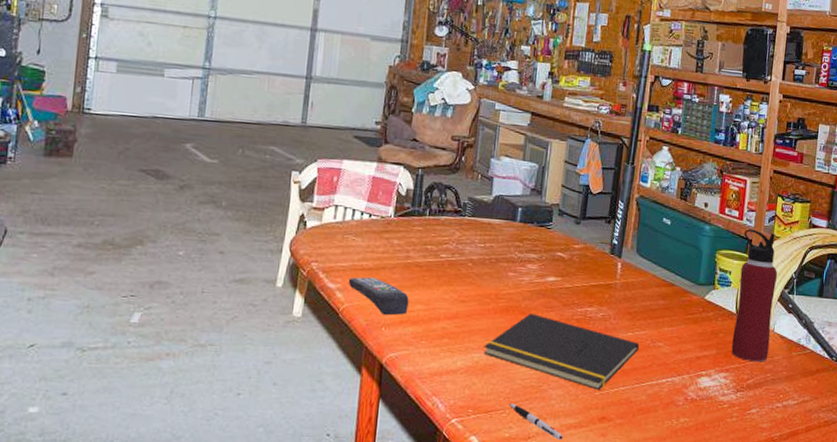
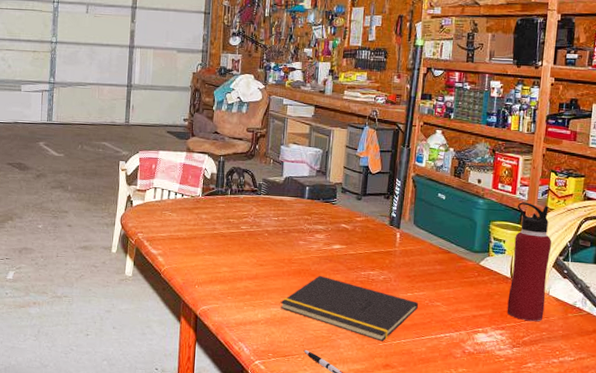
remote control: present [348,277,409,316] -> none [167,244,217,276]

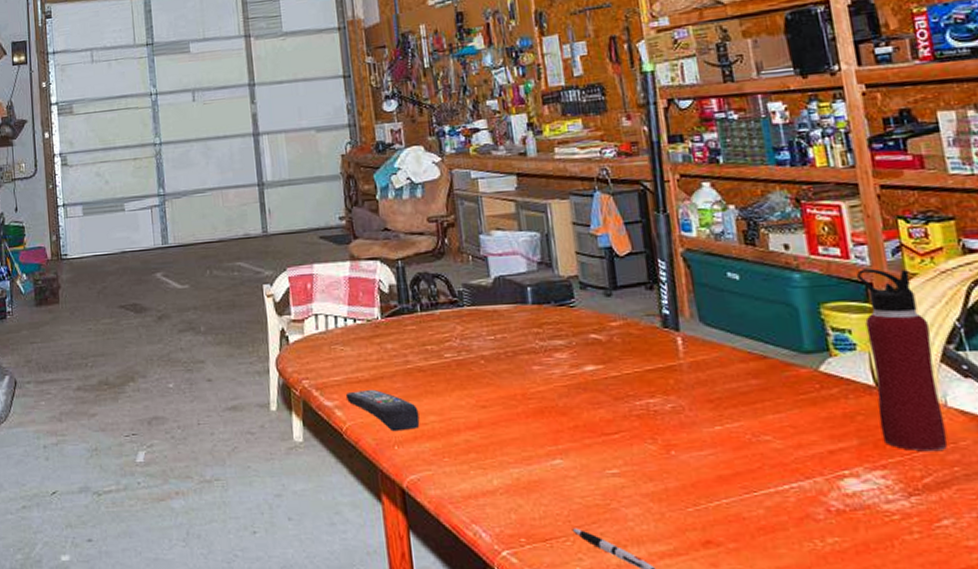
remote control: none [167,244,217,276] -> present [345,389,420,432]
notepad: present [280,275,419,342] -> none [522,412,738,505]

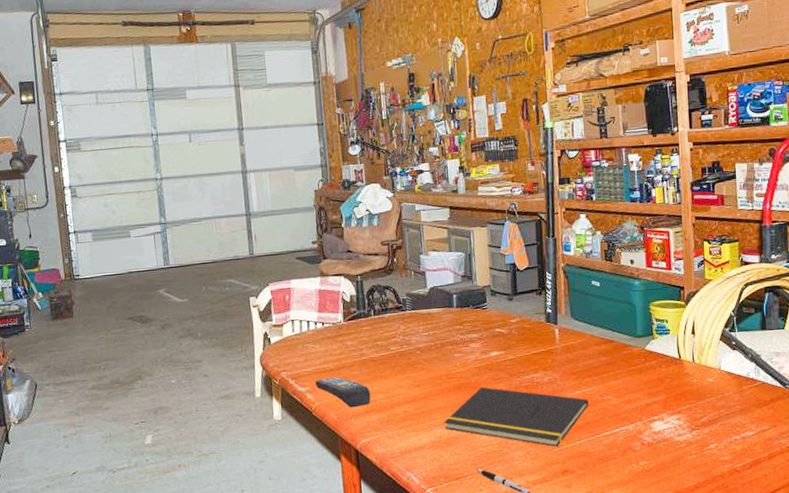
notepad: none [522,412,738,505] -> present [444,386,590,447]
water bottle: present [857,268,948,452] -> none [675,276,719,401]

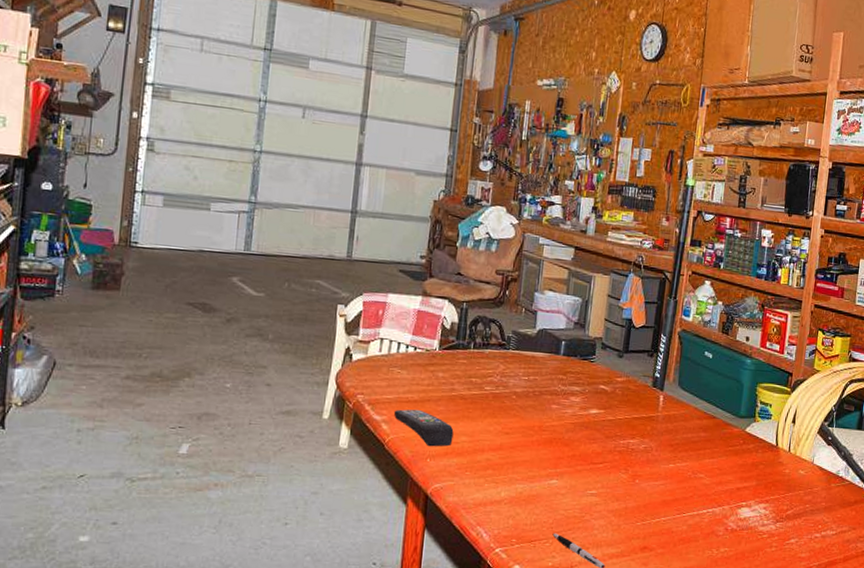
notepad: present [444,386,590,447] -> none [527,444,681,521]

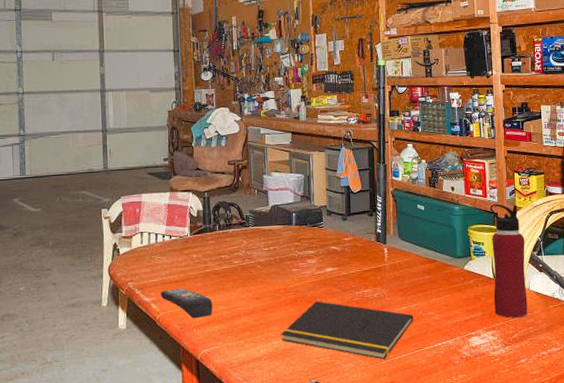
notepad: none [527,444,681,521] -> present [281,300,414,360]
water bottle: none [771,363,818,494] -> present [490,204,528,319]

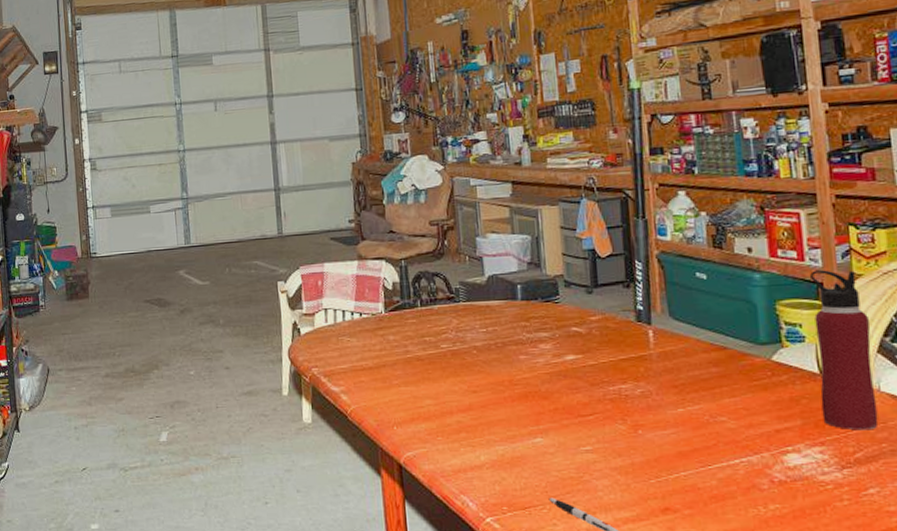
remote control: present [160,288,213,319] -> none [350,376,417,414]
notepad: present [281,300,414,360] -> none [507,397,697,478]

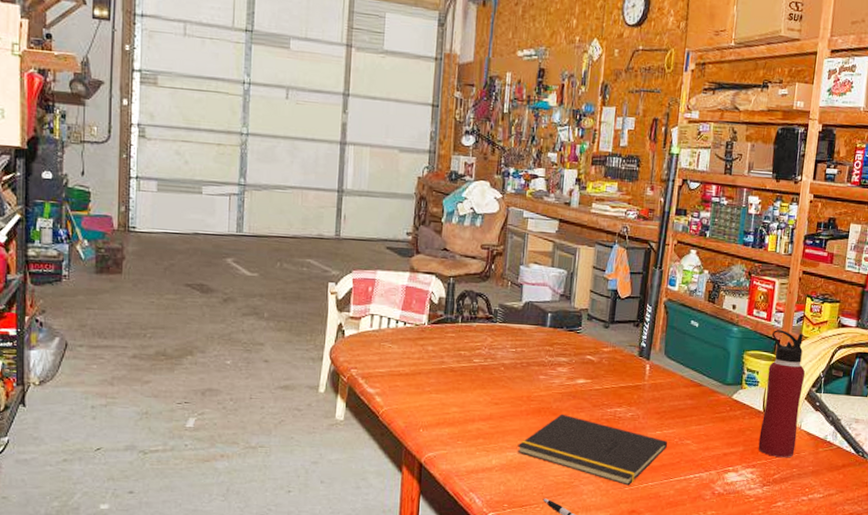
notepad: none [507,397,697,478] -> present [517,413,668,486]

